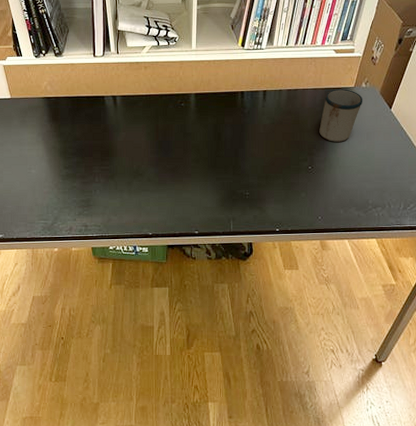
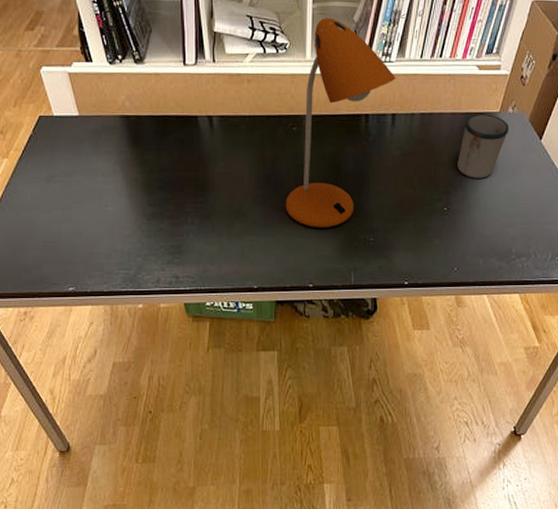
desk lamp: none [175,16,266,186] -> present [285,17,396,230]

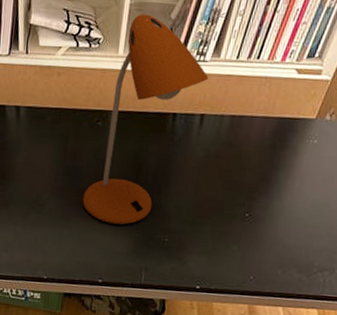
mug: present [457,114,510,178] -> none [264,119,325,186]

